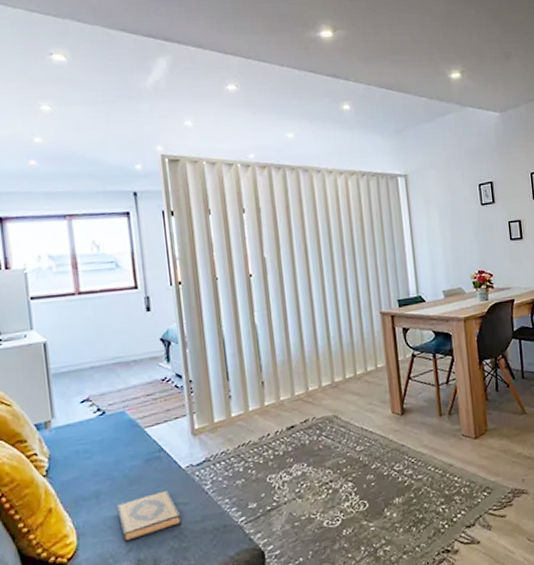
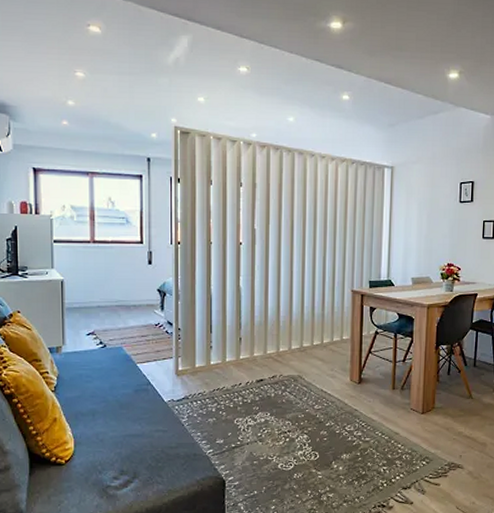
hardback book: present [116,490,182,541] -> none [108,417,160,454]

